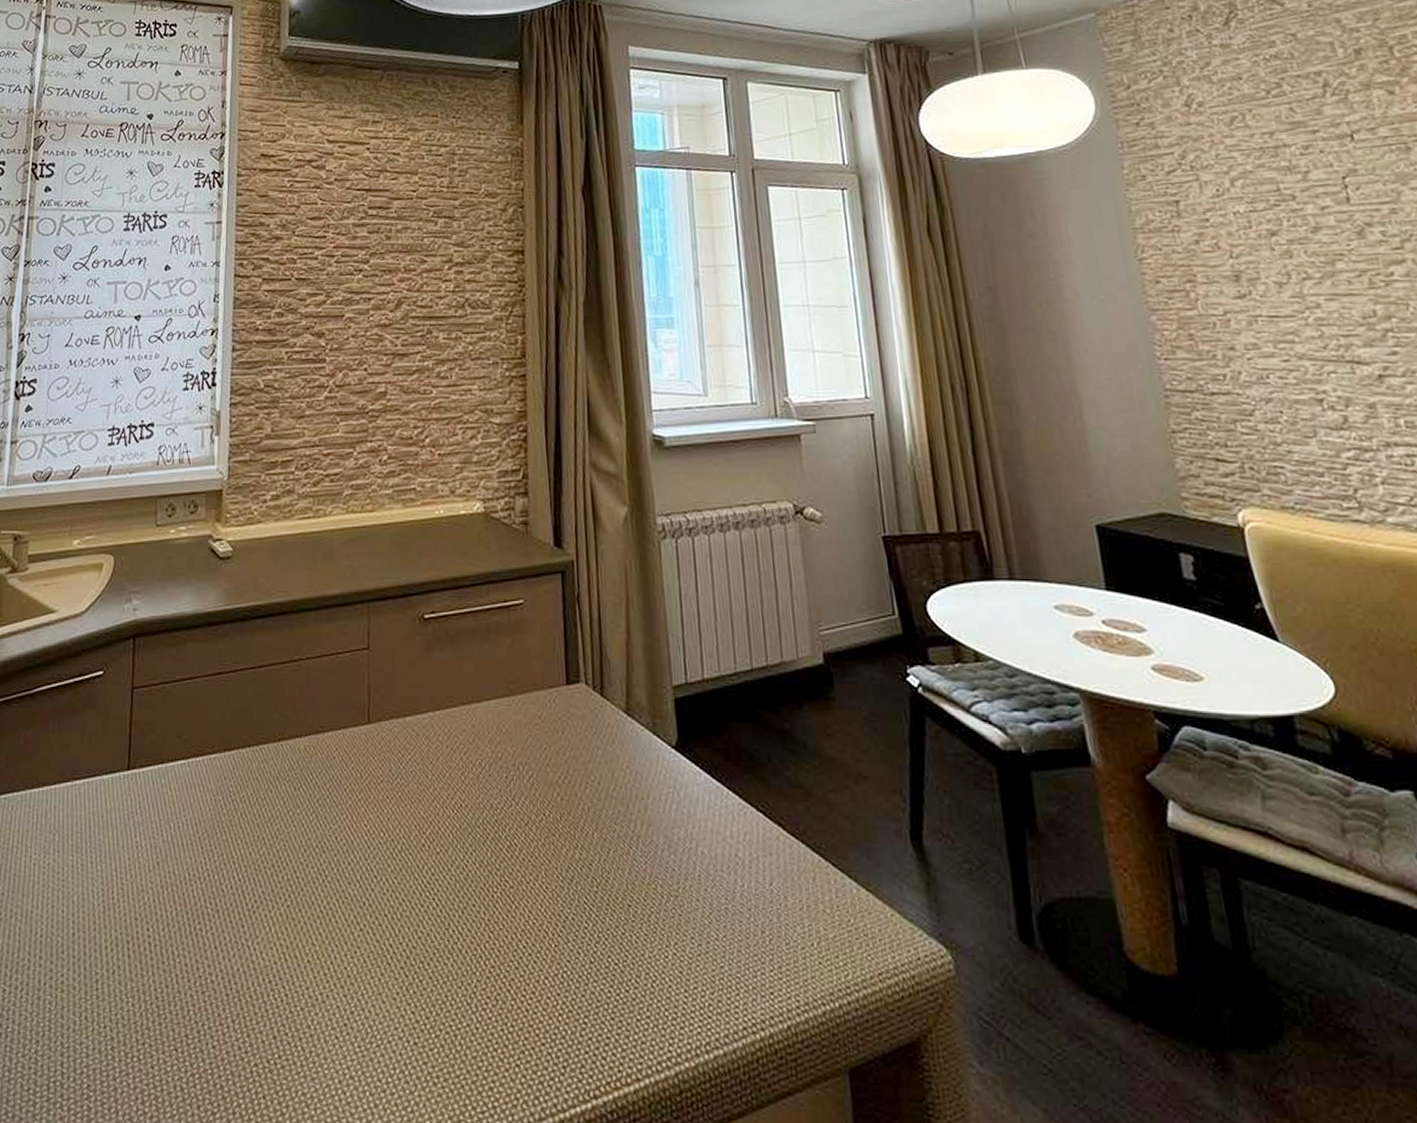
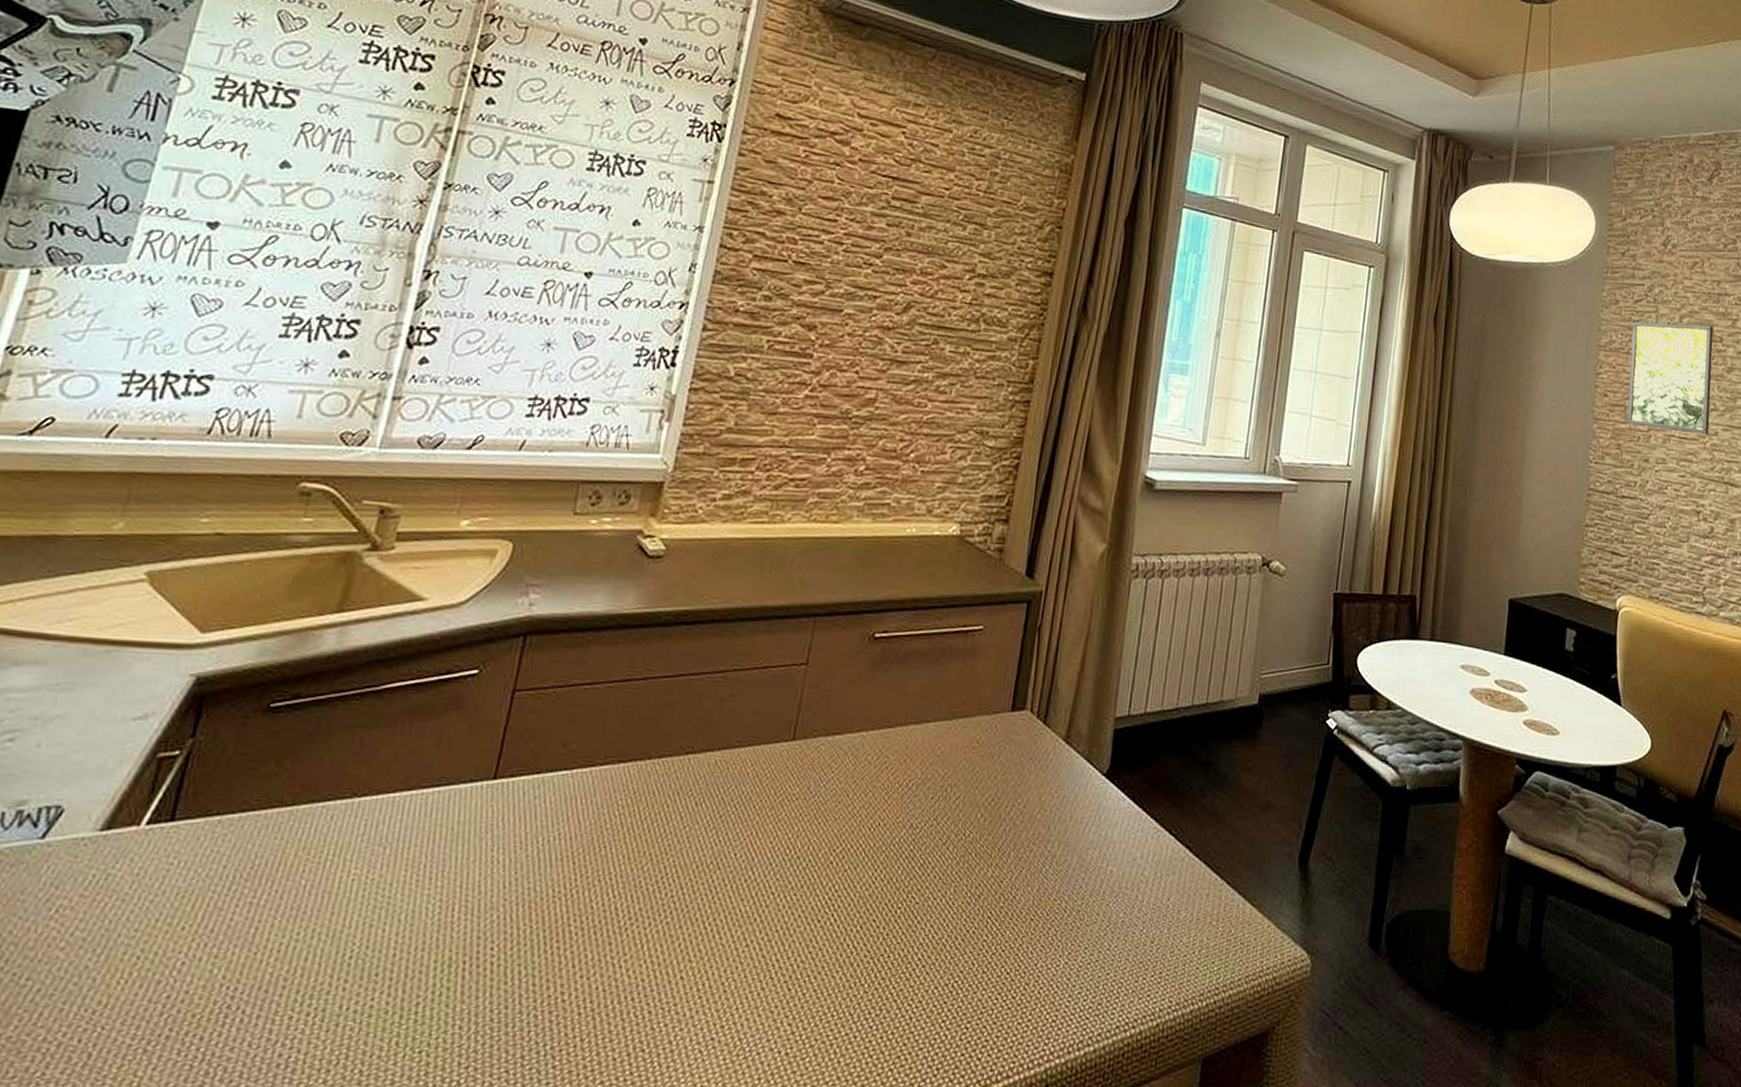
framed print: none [1170,184,1308,310] -> present [1627,321,1713,435]

